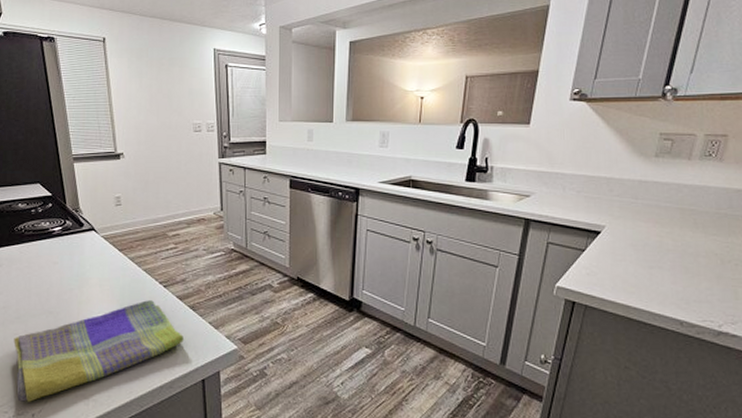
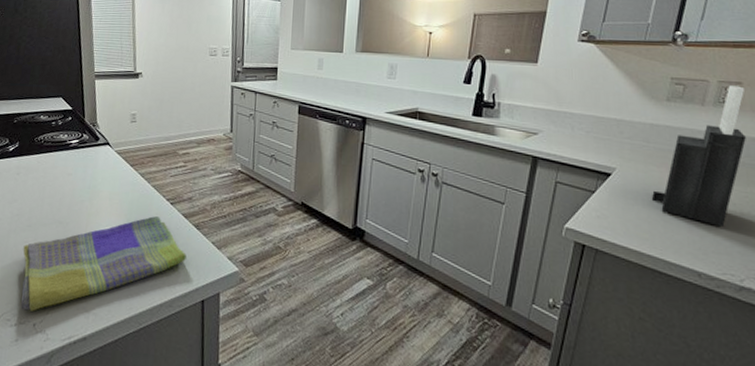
knife block: none [638,138,729,276] -> present [651,85,746,227]

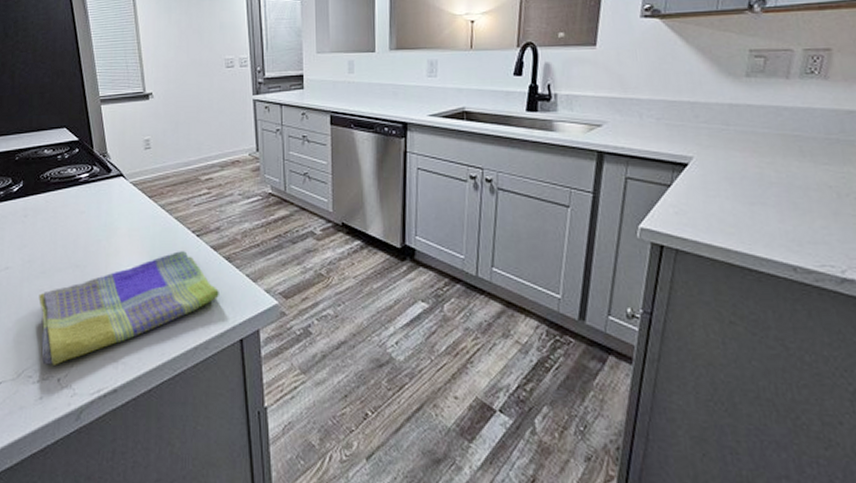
knife block: present [651,85,746,227] -> none [734,53,840,213]

